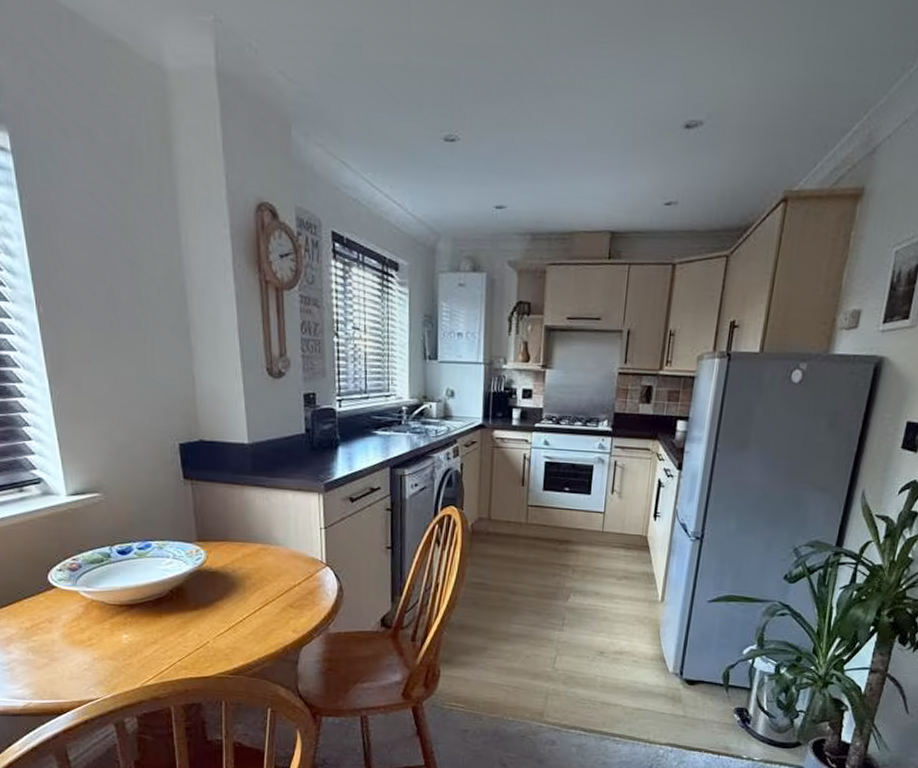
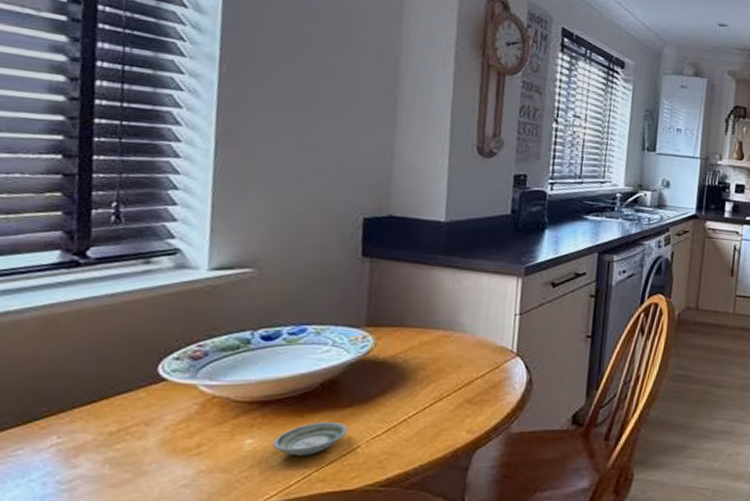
saucer: none [143,621,198,649] -> present [272,422,349,457]

